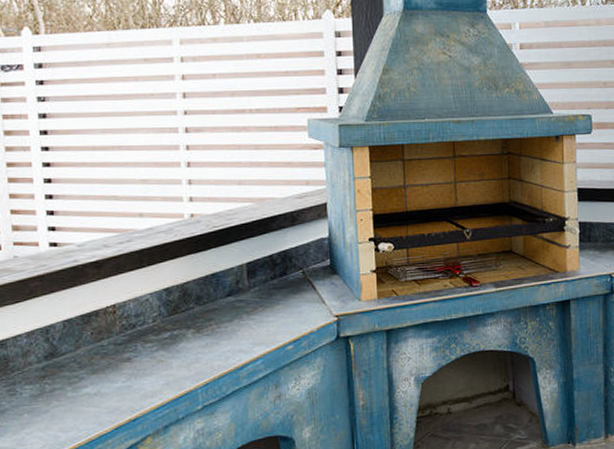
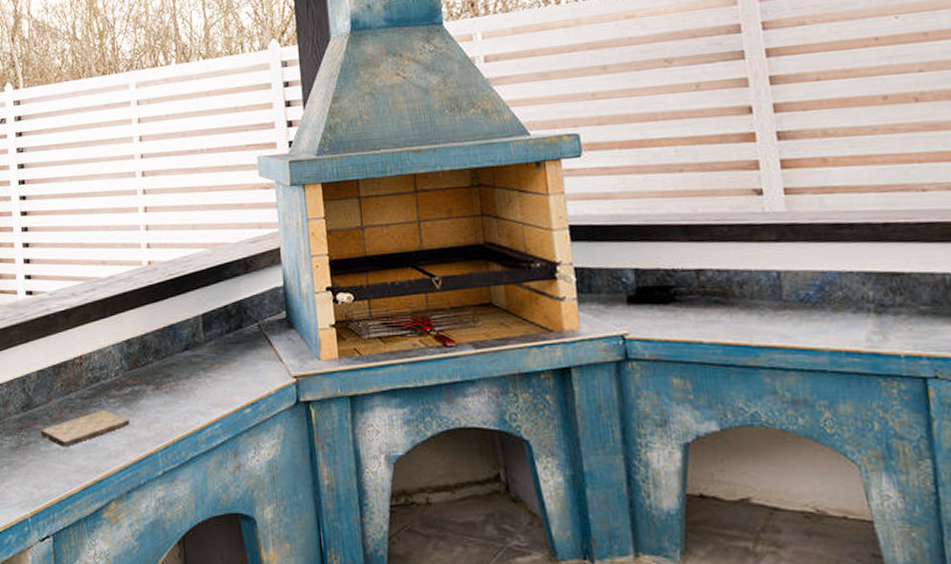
cutting board: none [68,354,168,391] -> present [41,409,130,447]

